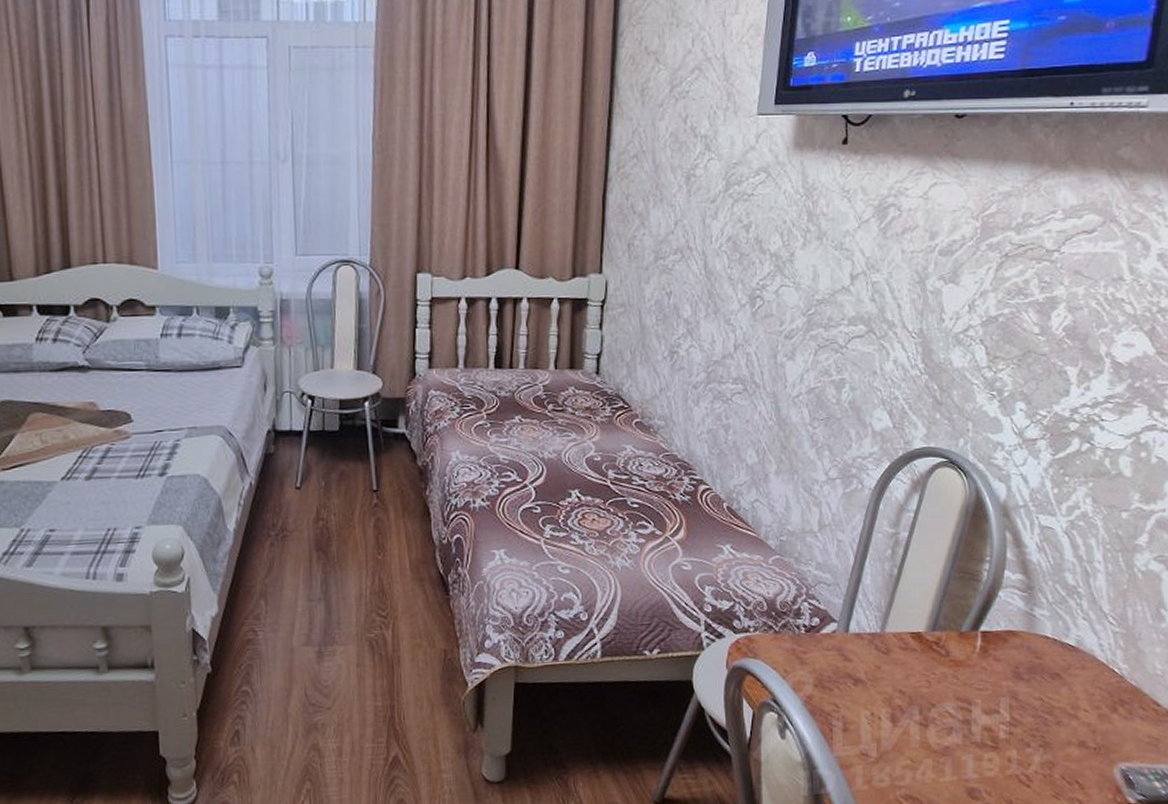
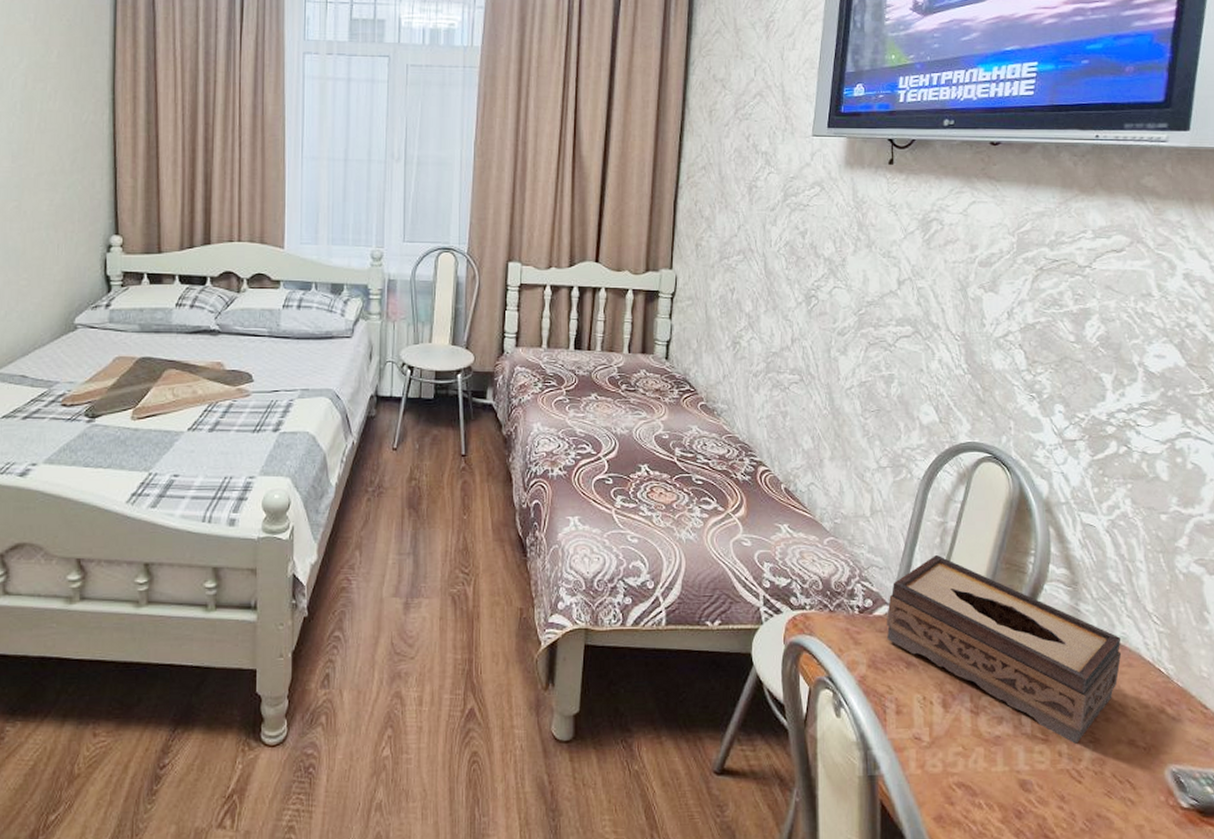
tissue box: none [833,567,1076,750] -> present [886,554,1122,745]

